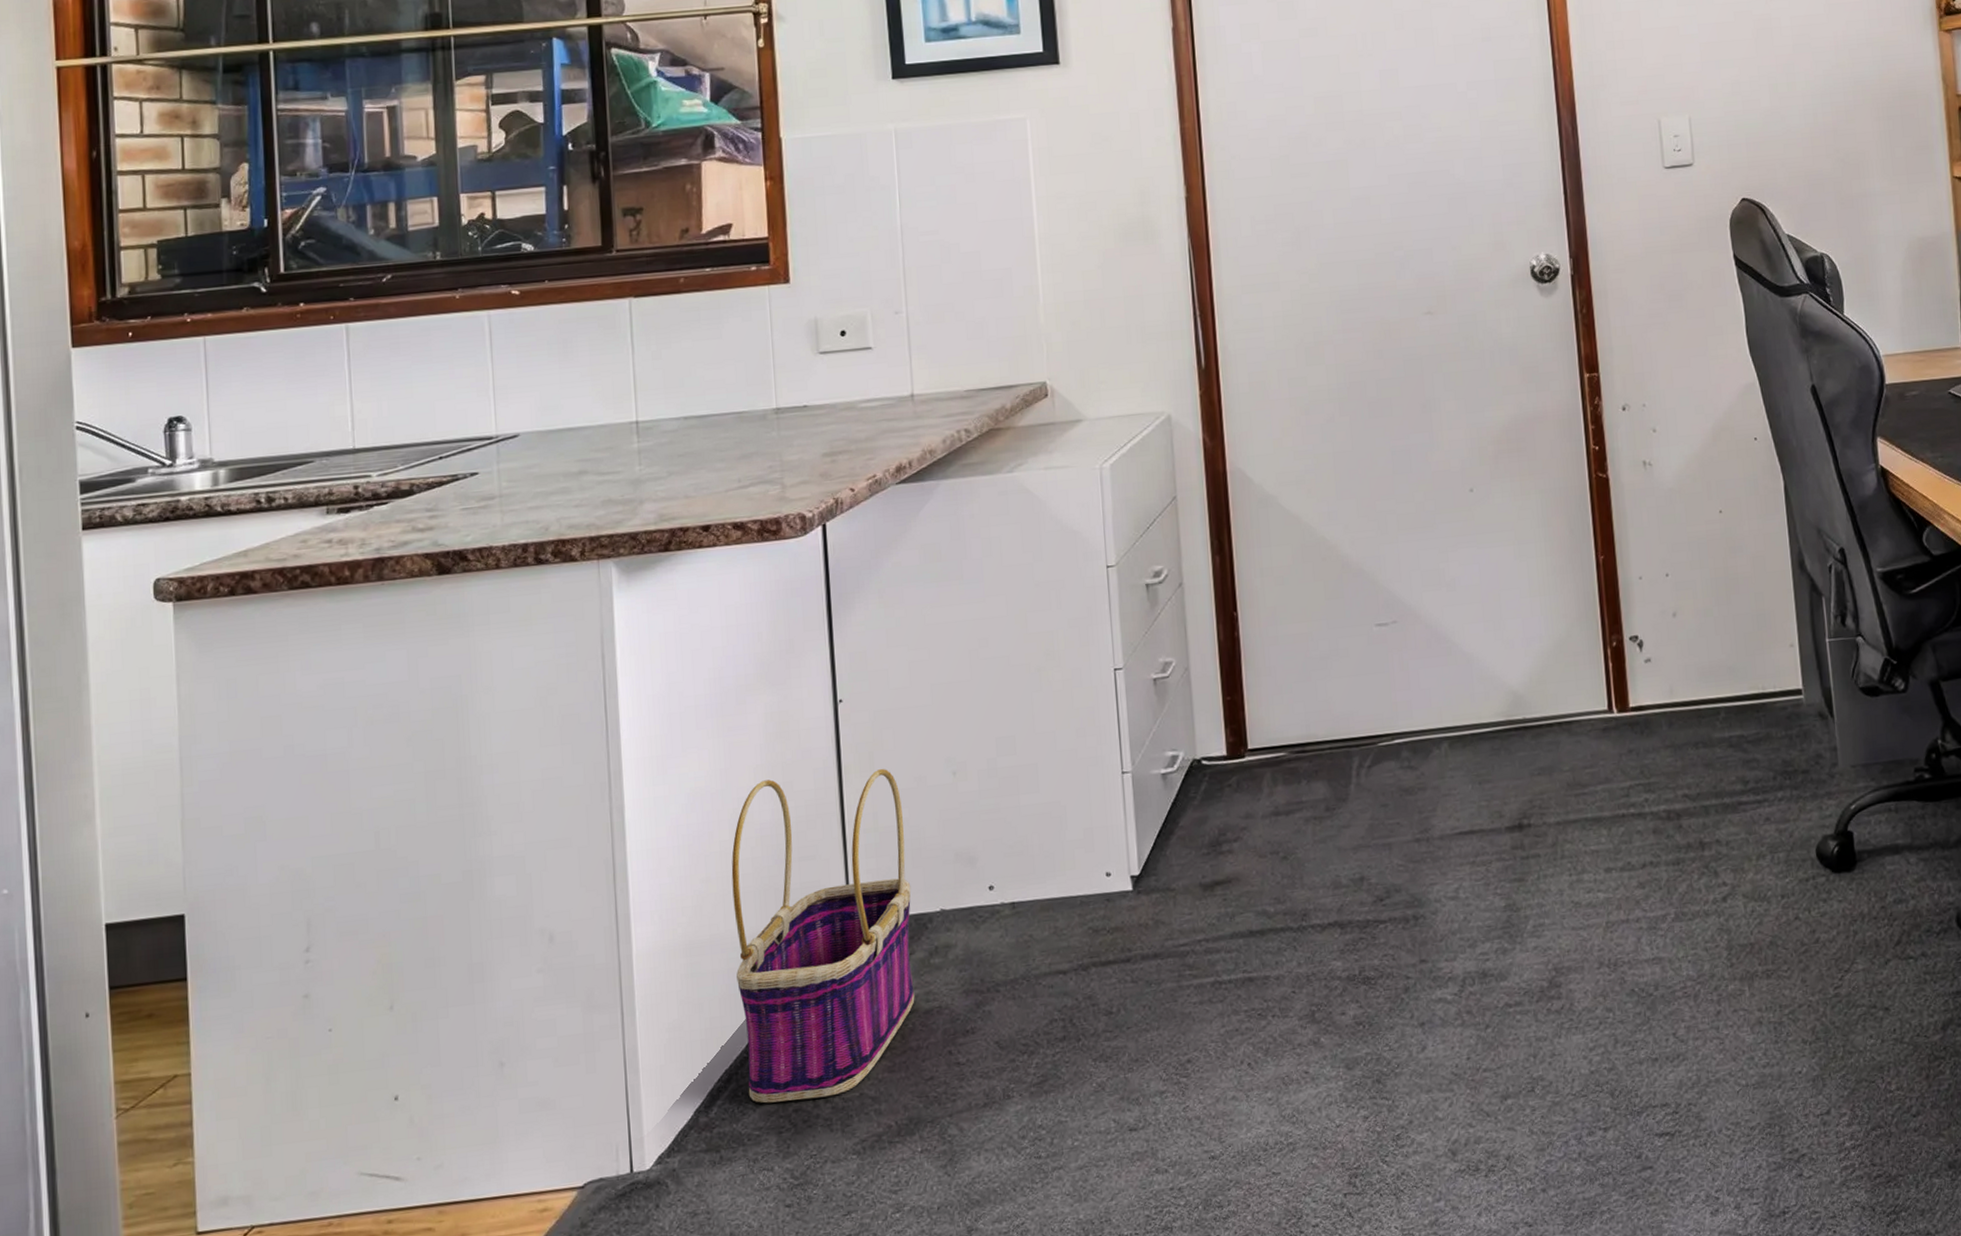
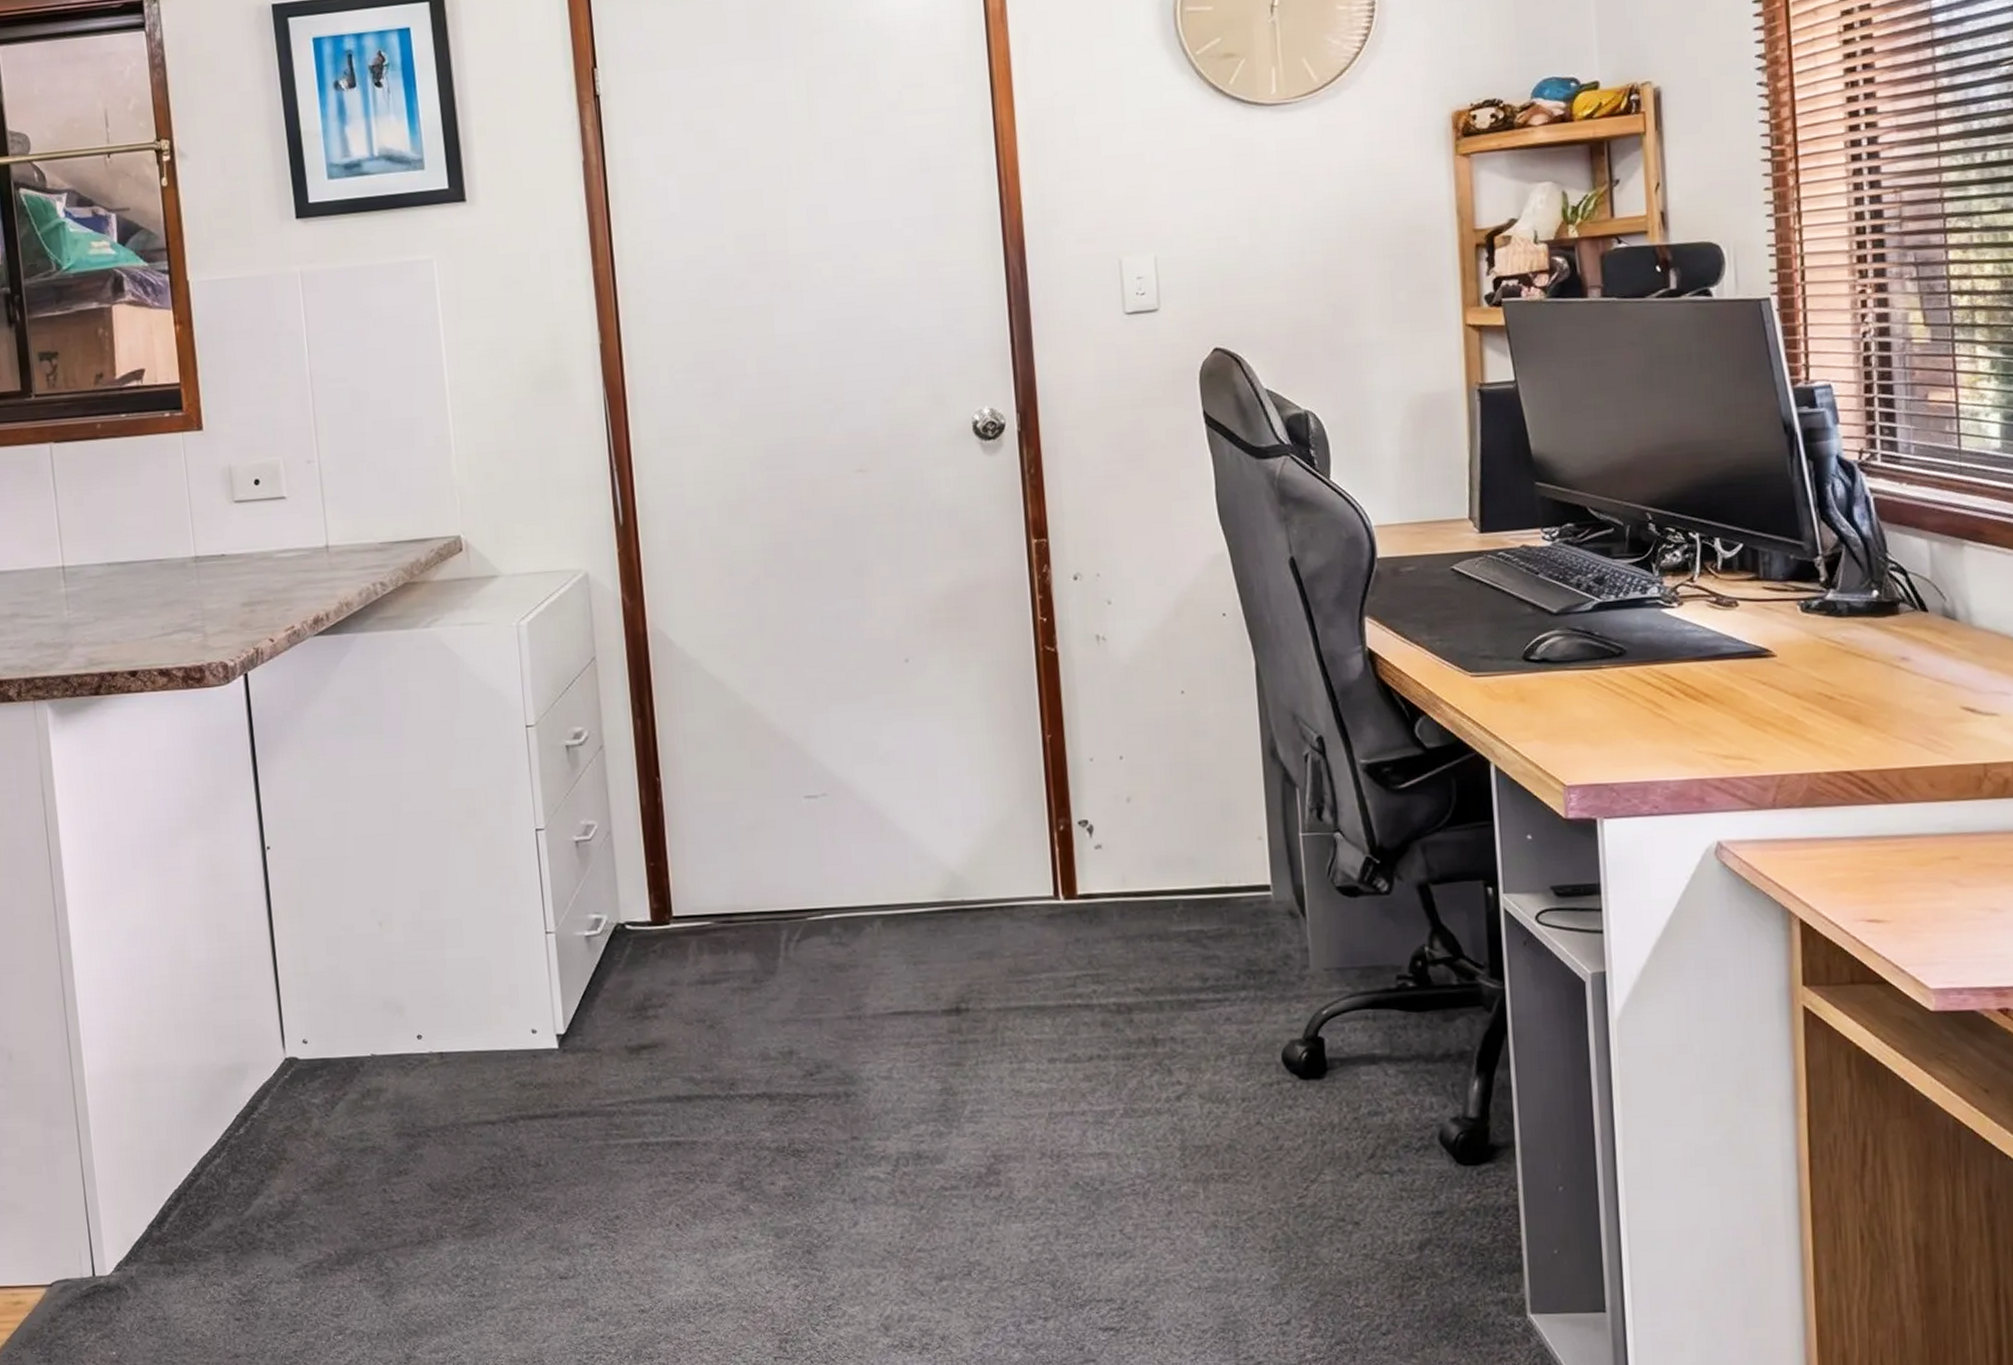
basket: present [731,768,915,1104] -> none [171,915,350,1224]

